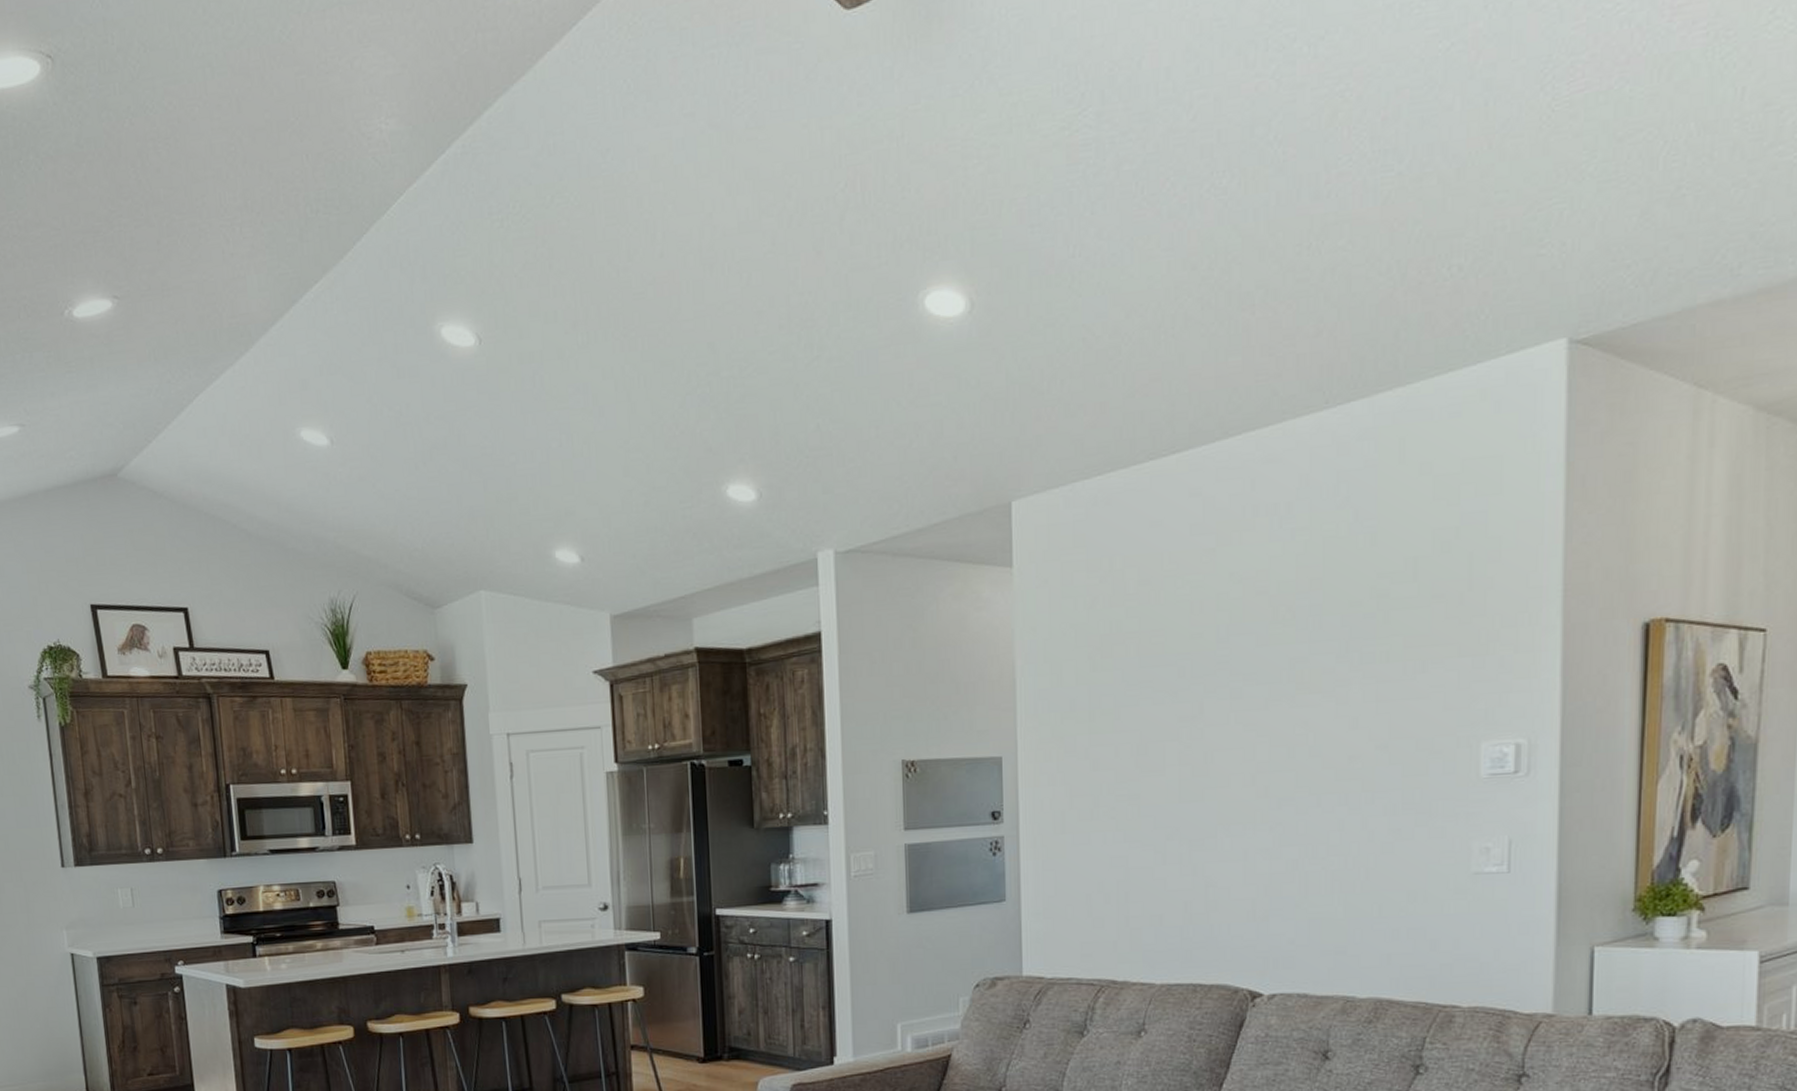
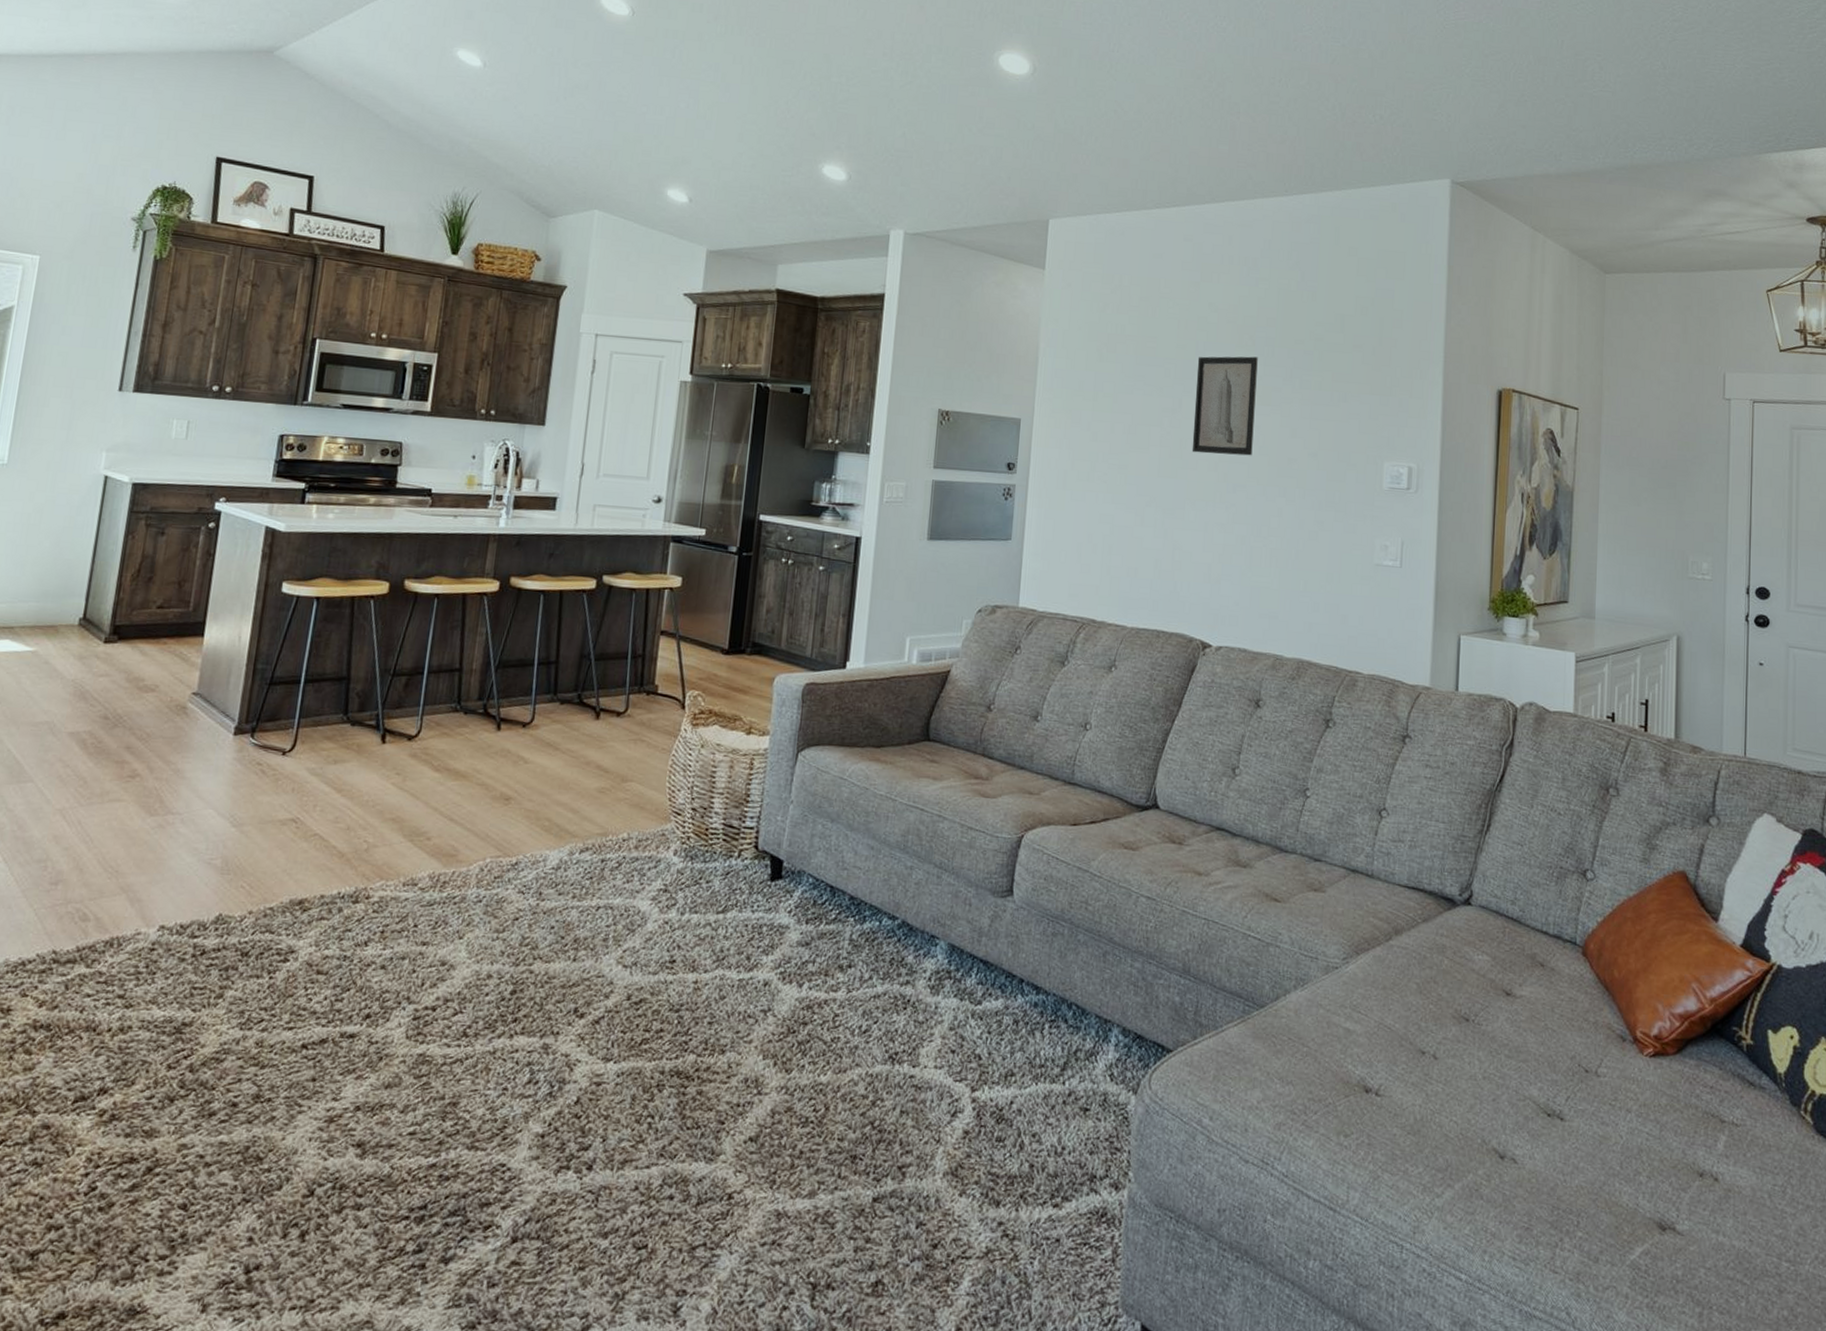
wall art: none [1220,633,1301,767] -> present [1191,356,1258,456]

